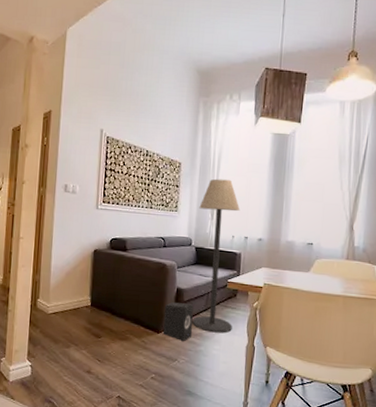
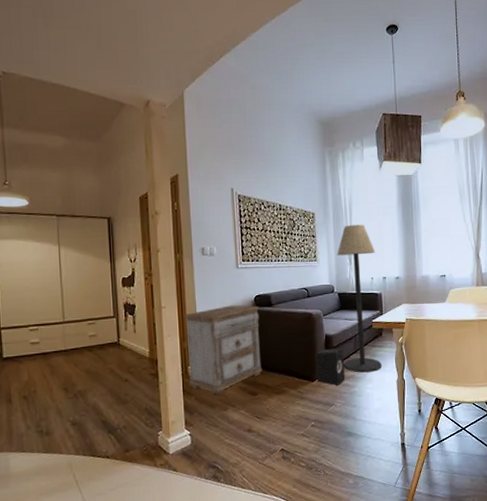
nightstand: none [36,244,114,332] -> present [183,305,263,395]

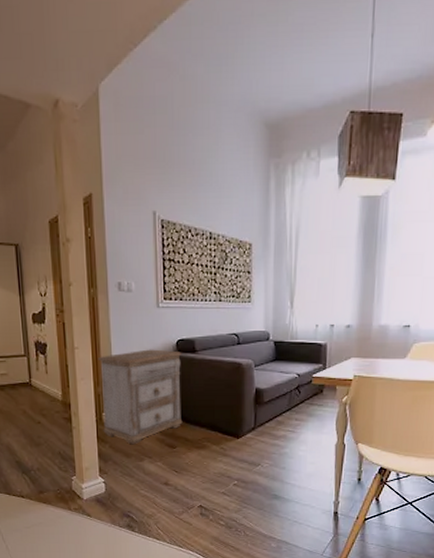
speaker: present [315,348,346,385] -> none [243,405,276,444]
floor lamp: present [337,224,382,373] -> none [275,259,324,433]

